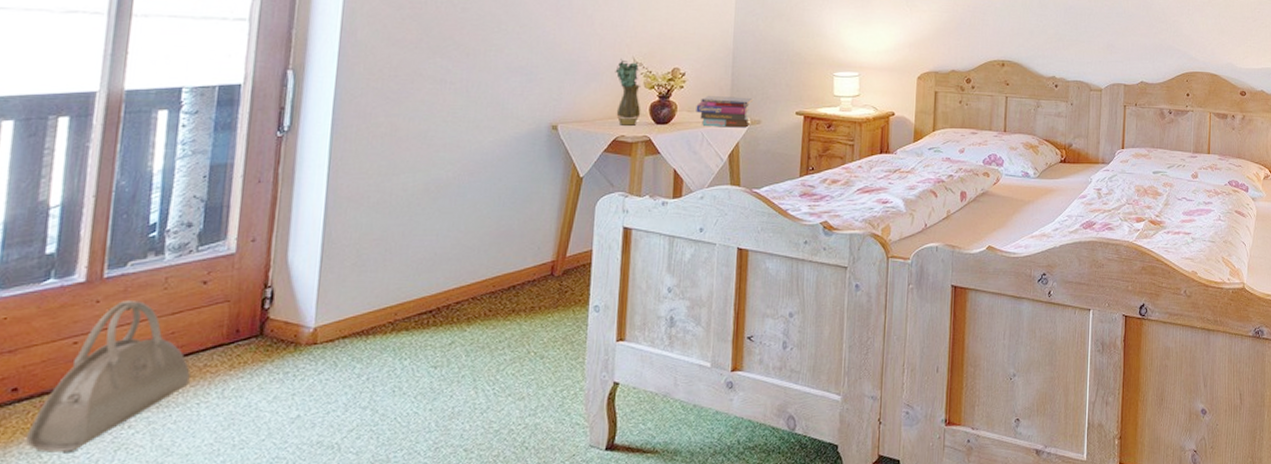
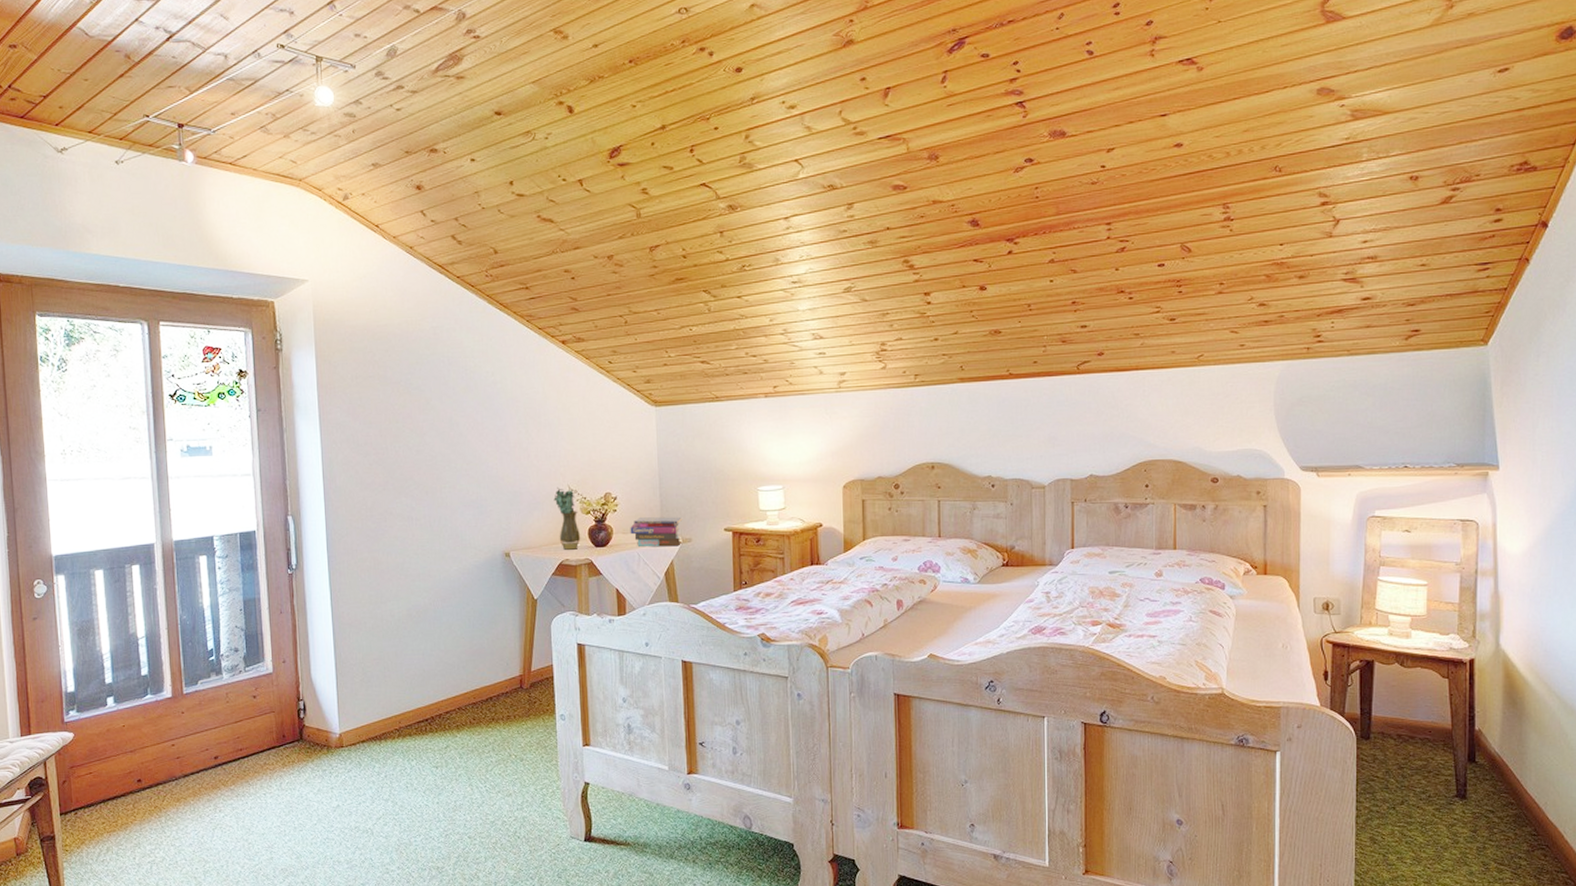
handbag: present [26,301,191,453] -> none [153,712,256,829]

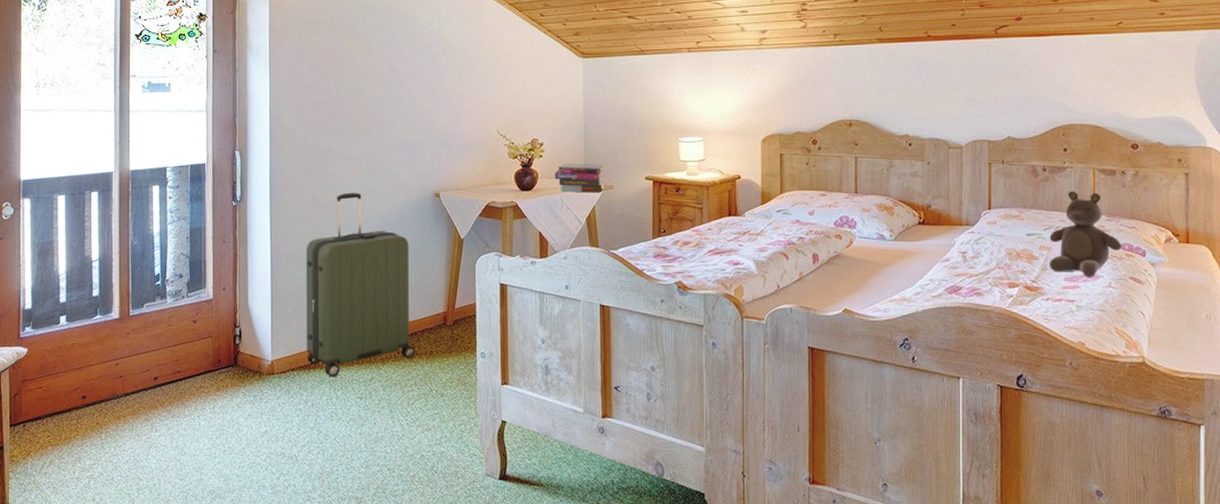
suitcase: none [370,555,492,747] -> present [306,193,416,377]
vase: present [553,486,581,550] -> none [483,131,508,192]
teddy bear: none [1131,527,1202,612] -> present [1049,191,1122,277]

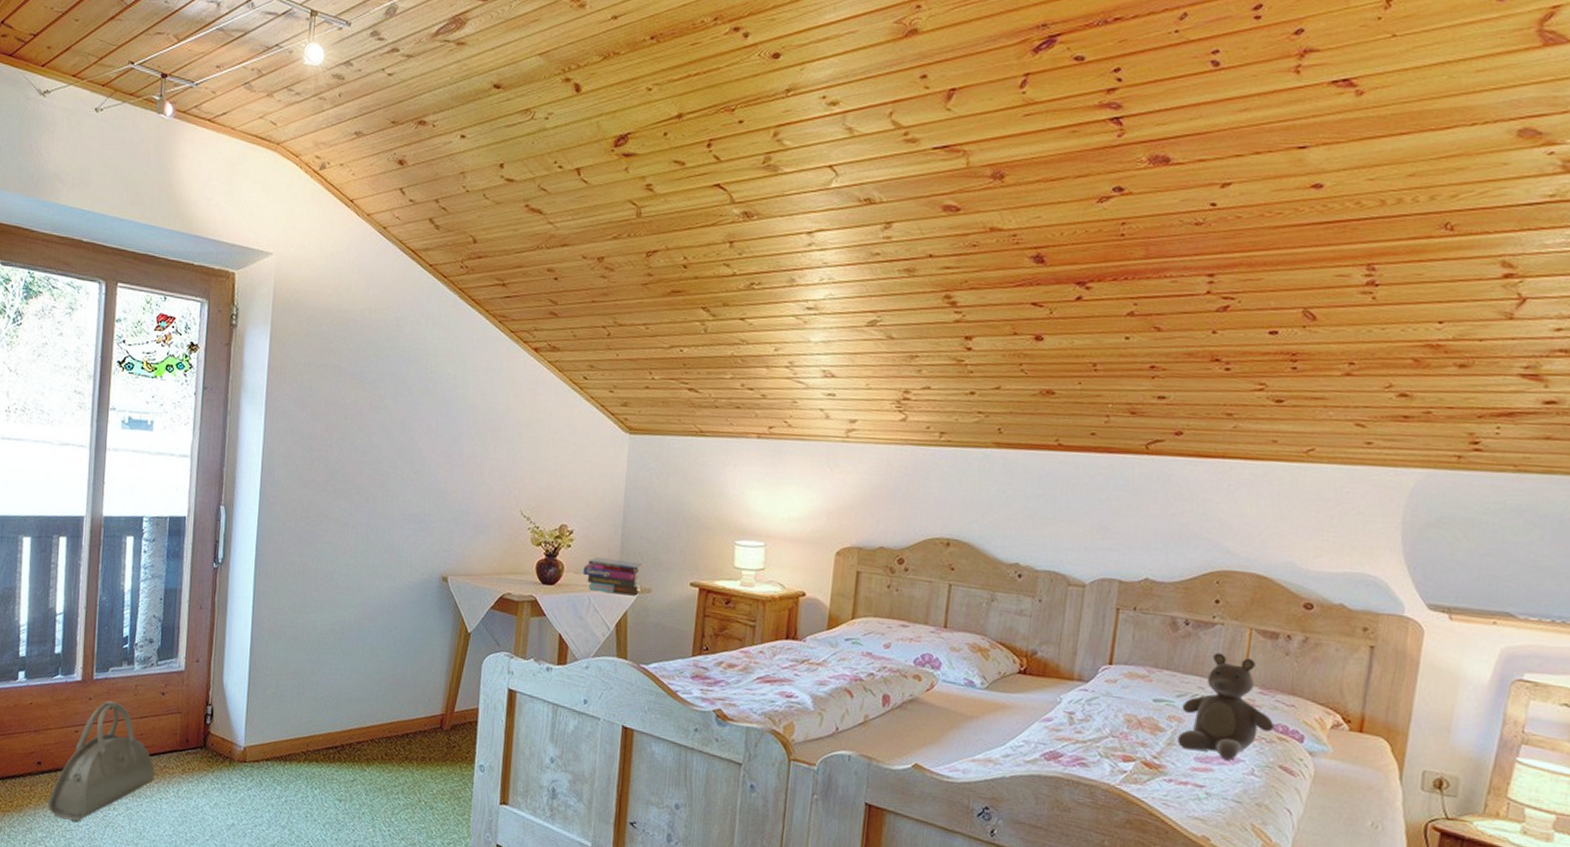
handbag: none [94,334,191,446] -> present [48,701,155,822]
suitcase: present [306,193,416,377] -> none [284,566,408,774]

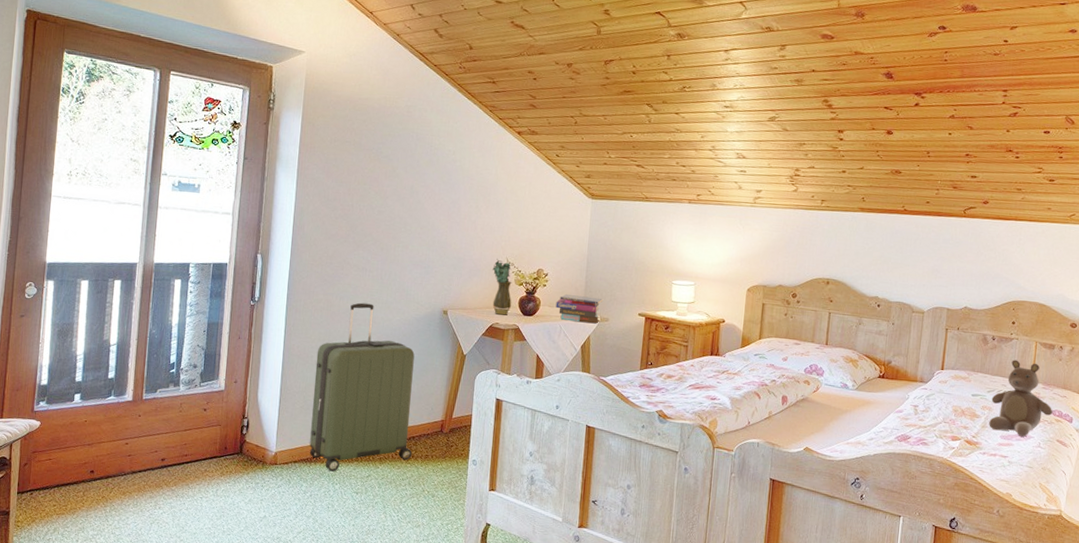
handbag: present [48,701,155,822] -> none [99,417,196,520]
suitcase: none [284,566,408,774] -> present [310,302,415,472]
vase: none [503,510,528,584] -> present [492,258,512,315]

